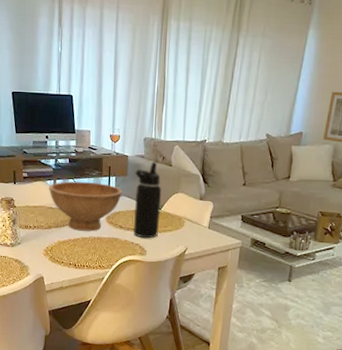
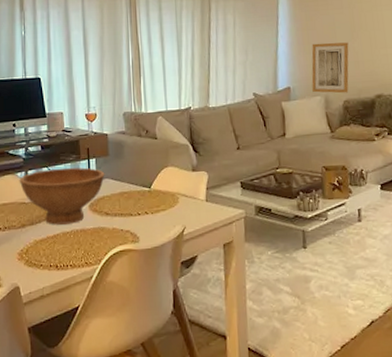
water bottle: present [134,162,162,239] -> none [117,137,151,223]

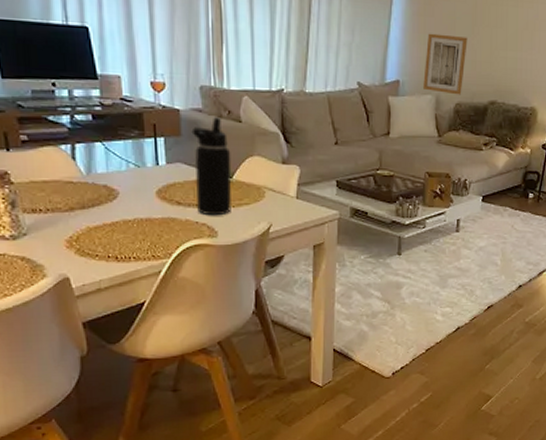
bowl: present [19,167,105,225] -> none [63,144,176,211]
water bottle: none [117,137,151,223] -> present [191,117,232,216]

